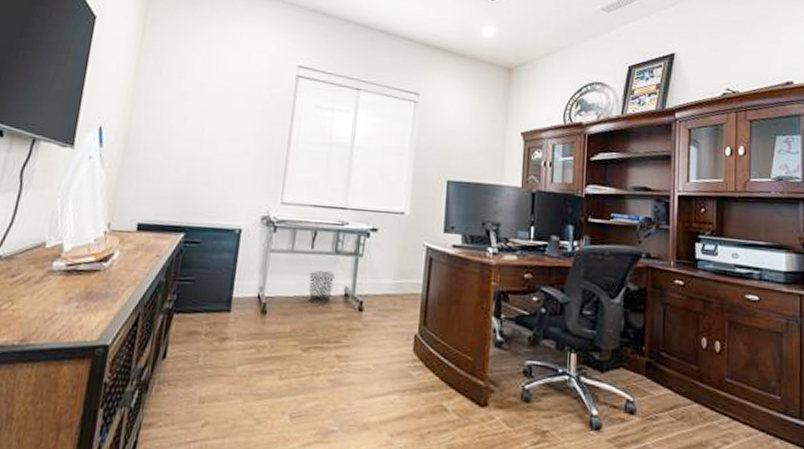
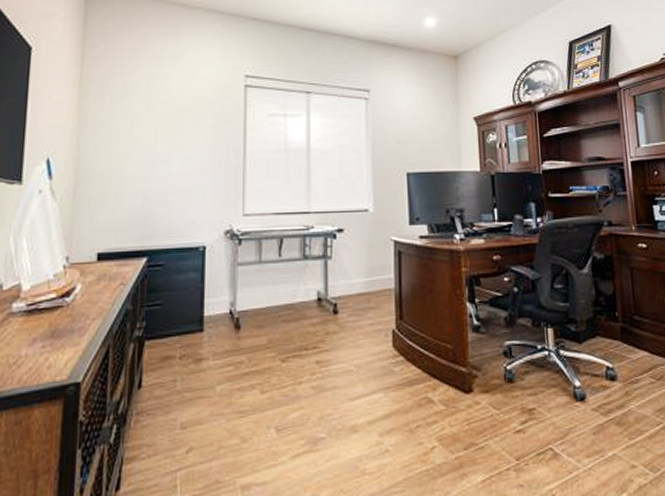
waste bin: present [308,271,336,304] -> none [280,278,307,312]

